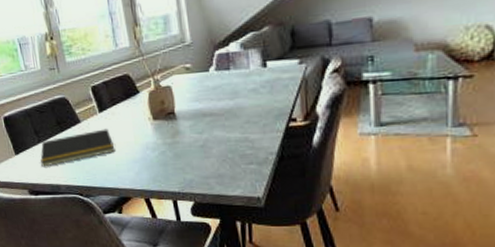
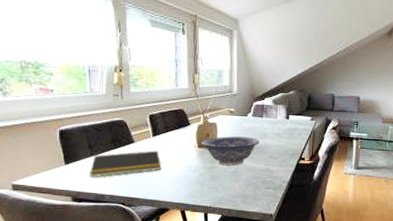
decorative bowl: none [156,98,231,139] -> present [201,136,260,166]

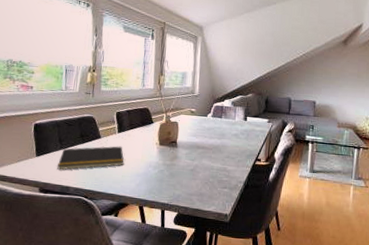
decorative bowl: present [201,136,260,166] -> none [162,135,219,164]

